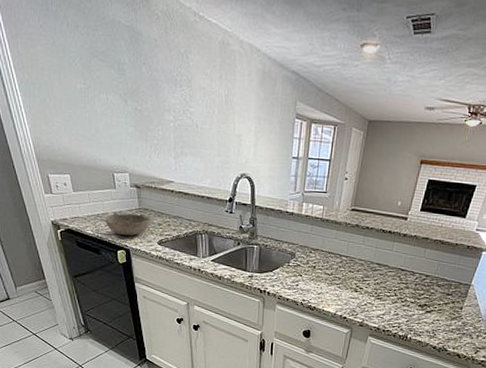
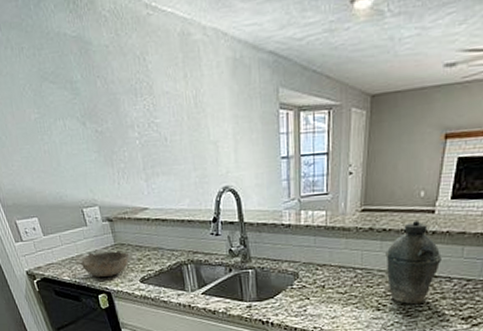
kettle: none [365,224,409,291] -> present [386,221,442,305]

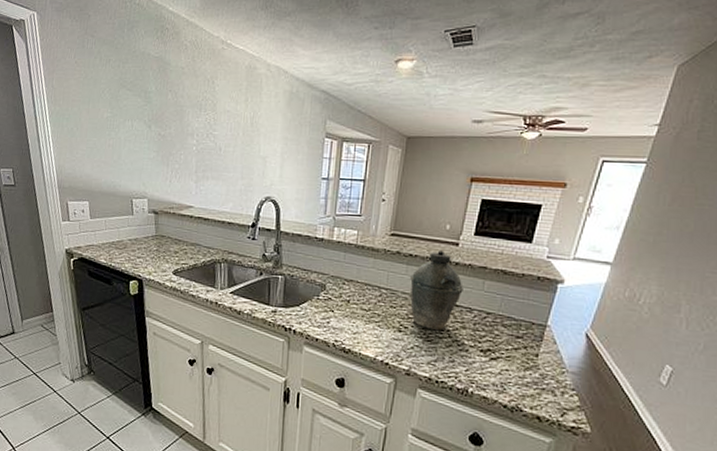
bowl: present [80,249,130,277] -> none [119,240,168,265]

